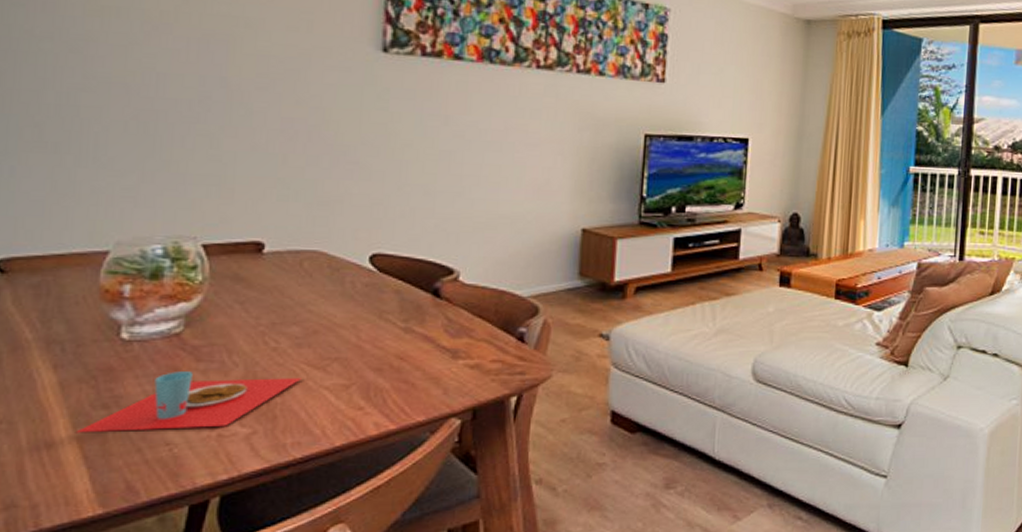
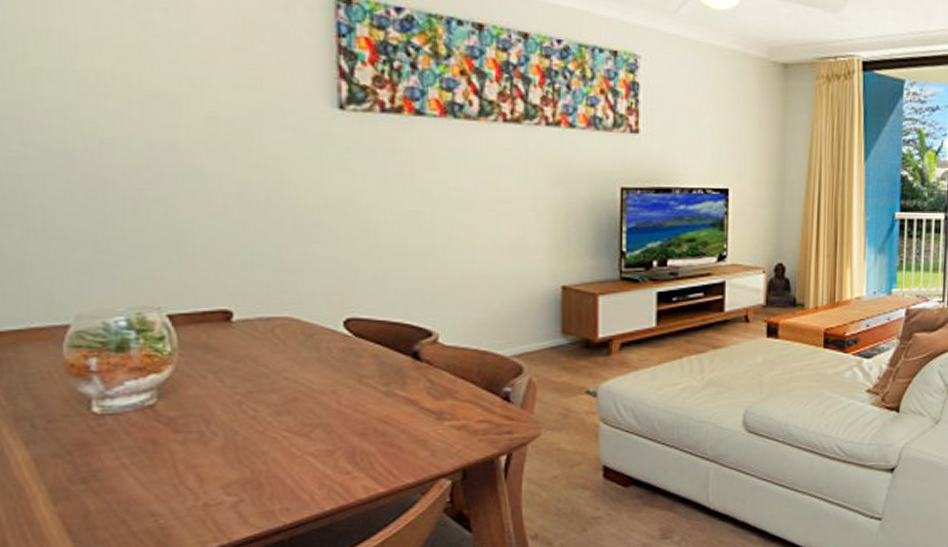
place setting: present [75,371,301,433] -> none [56,443,284,508]

